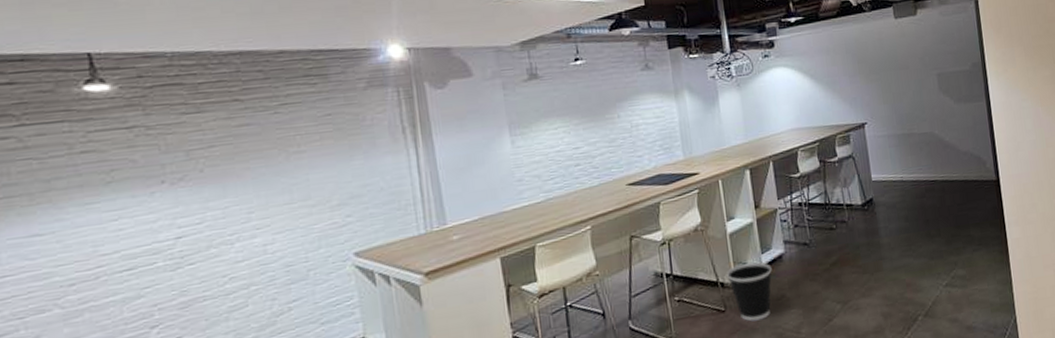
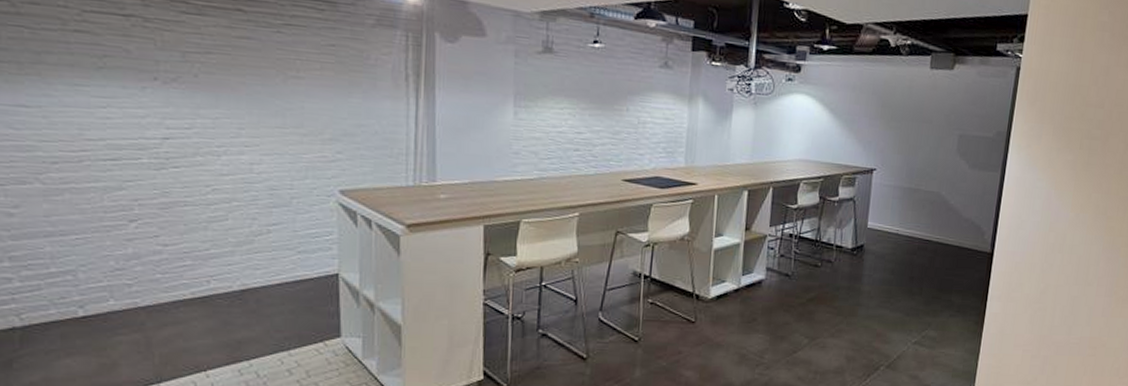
wastebasket: present [727,262,772,322] -> none [704,281,749,338]

